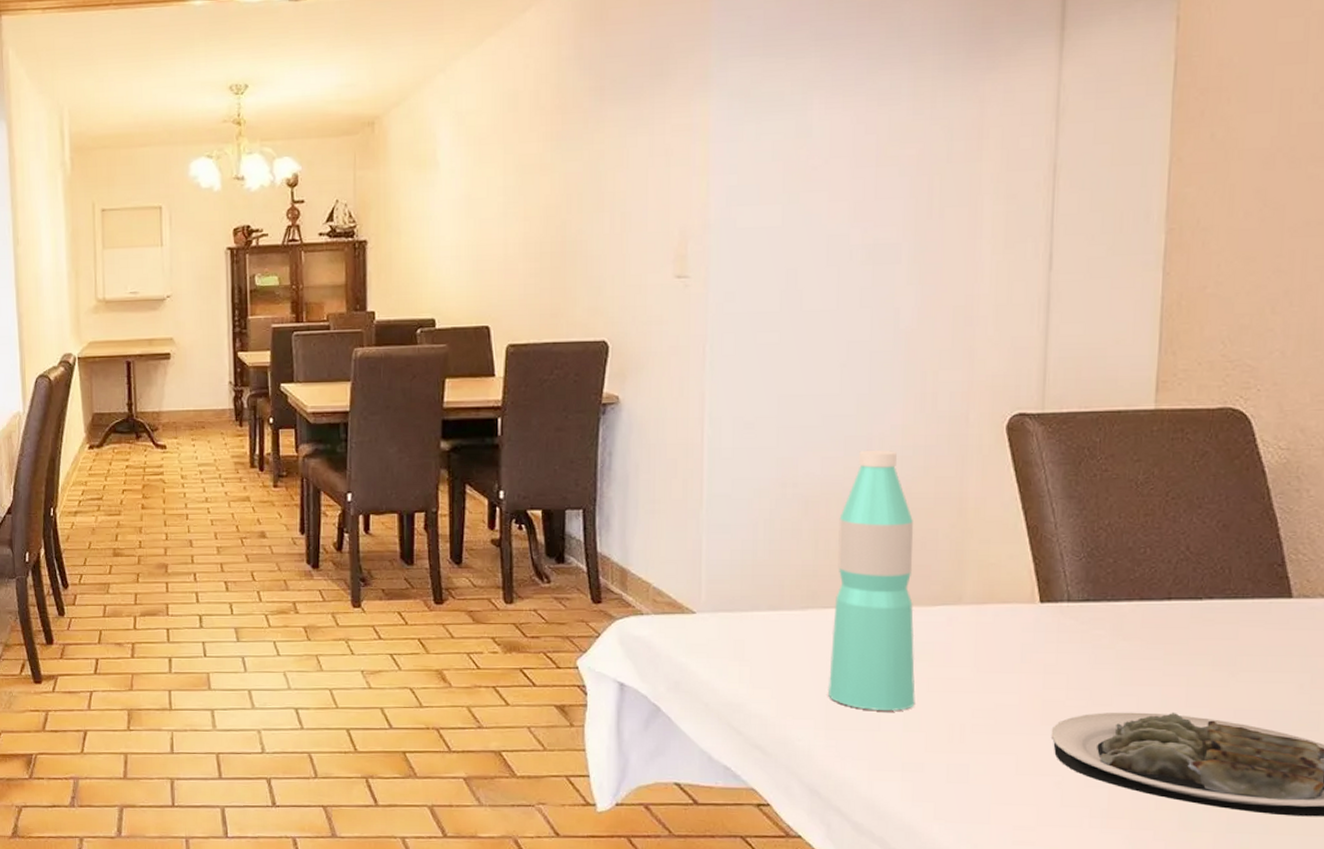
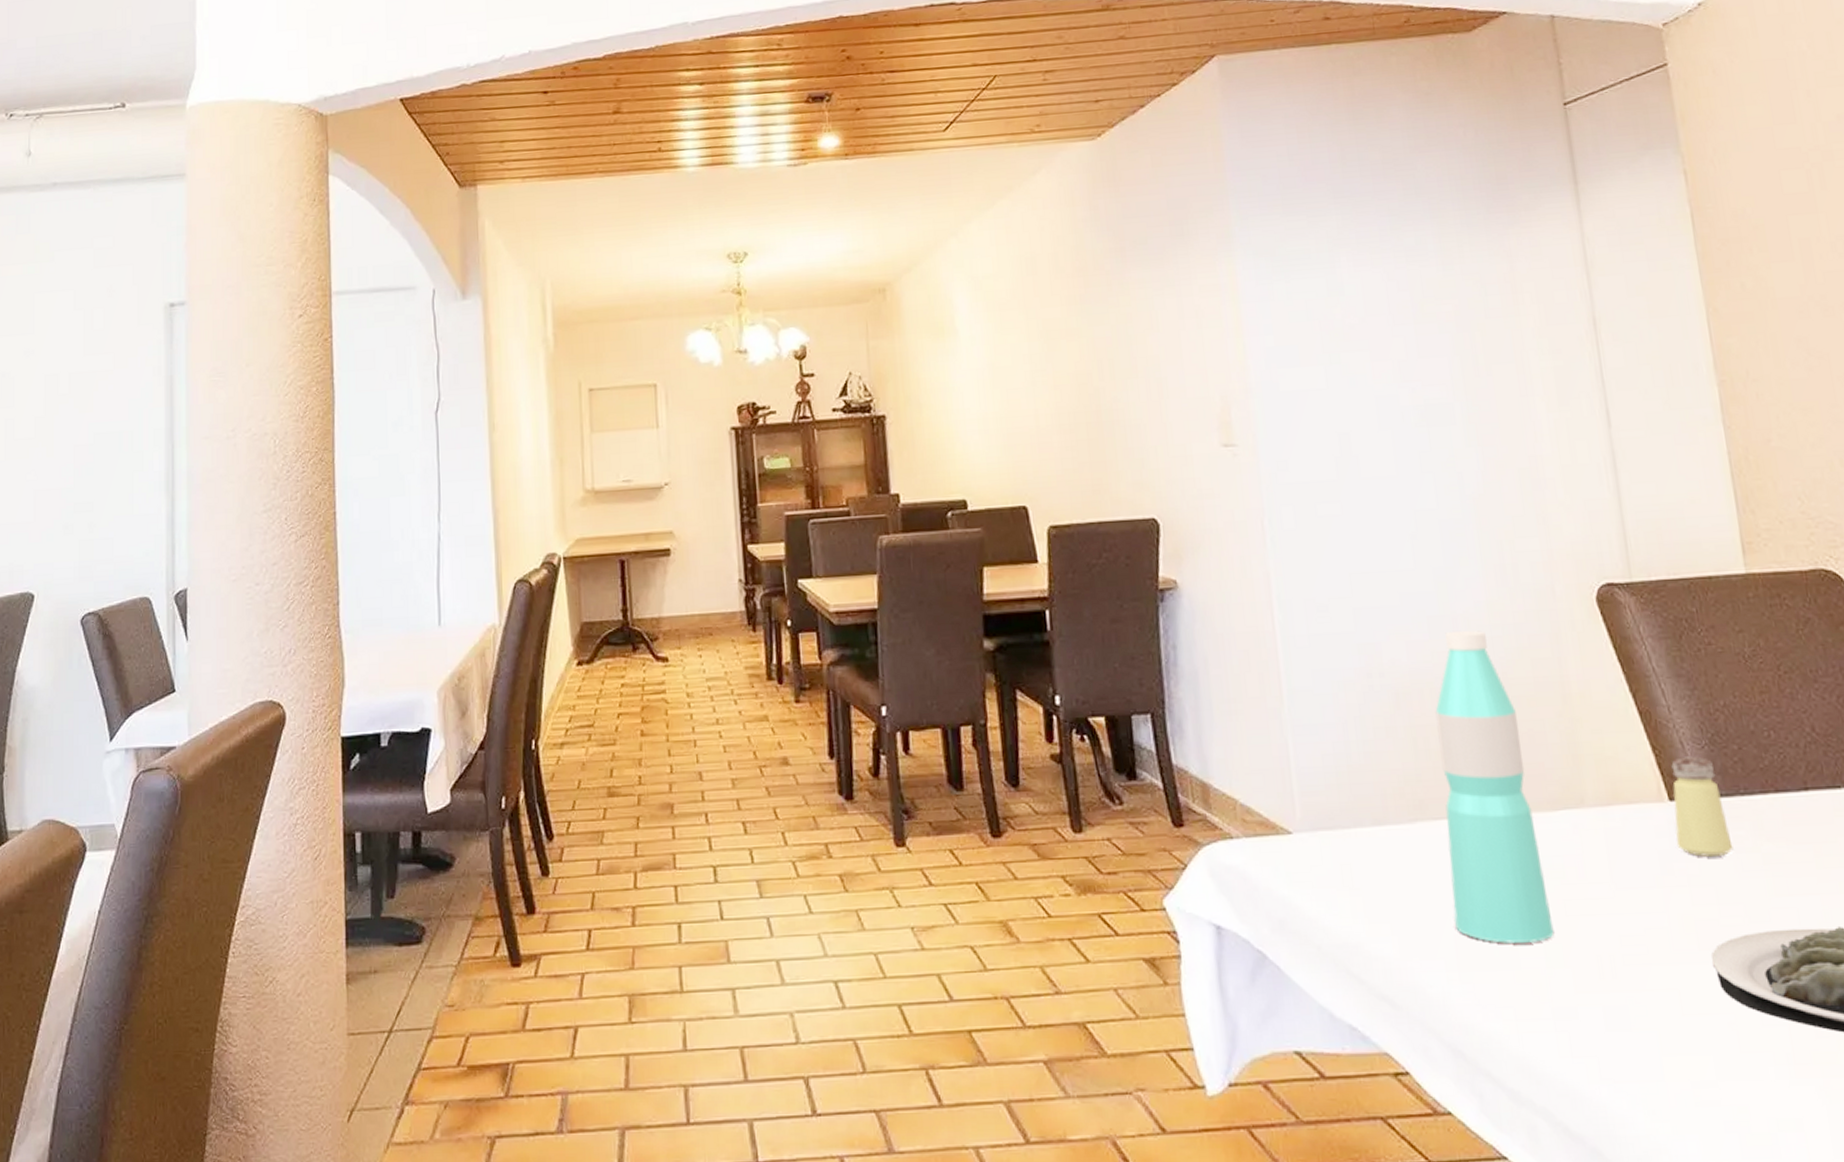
saltshaker: none [1039,566,1091,650] -> present [1671,756,1734,857]

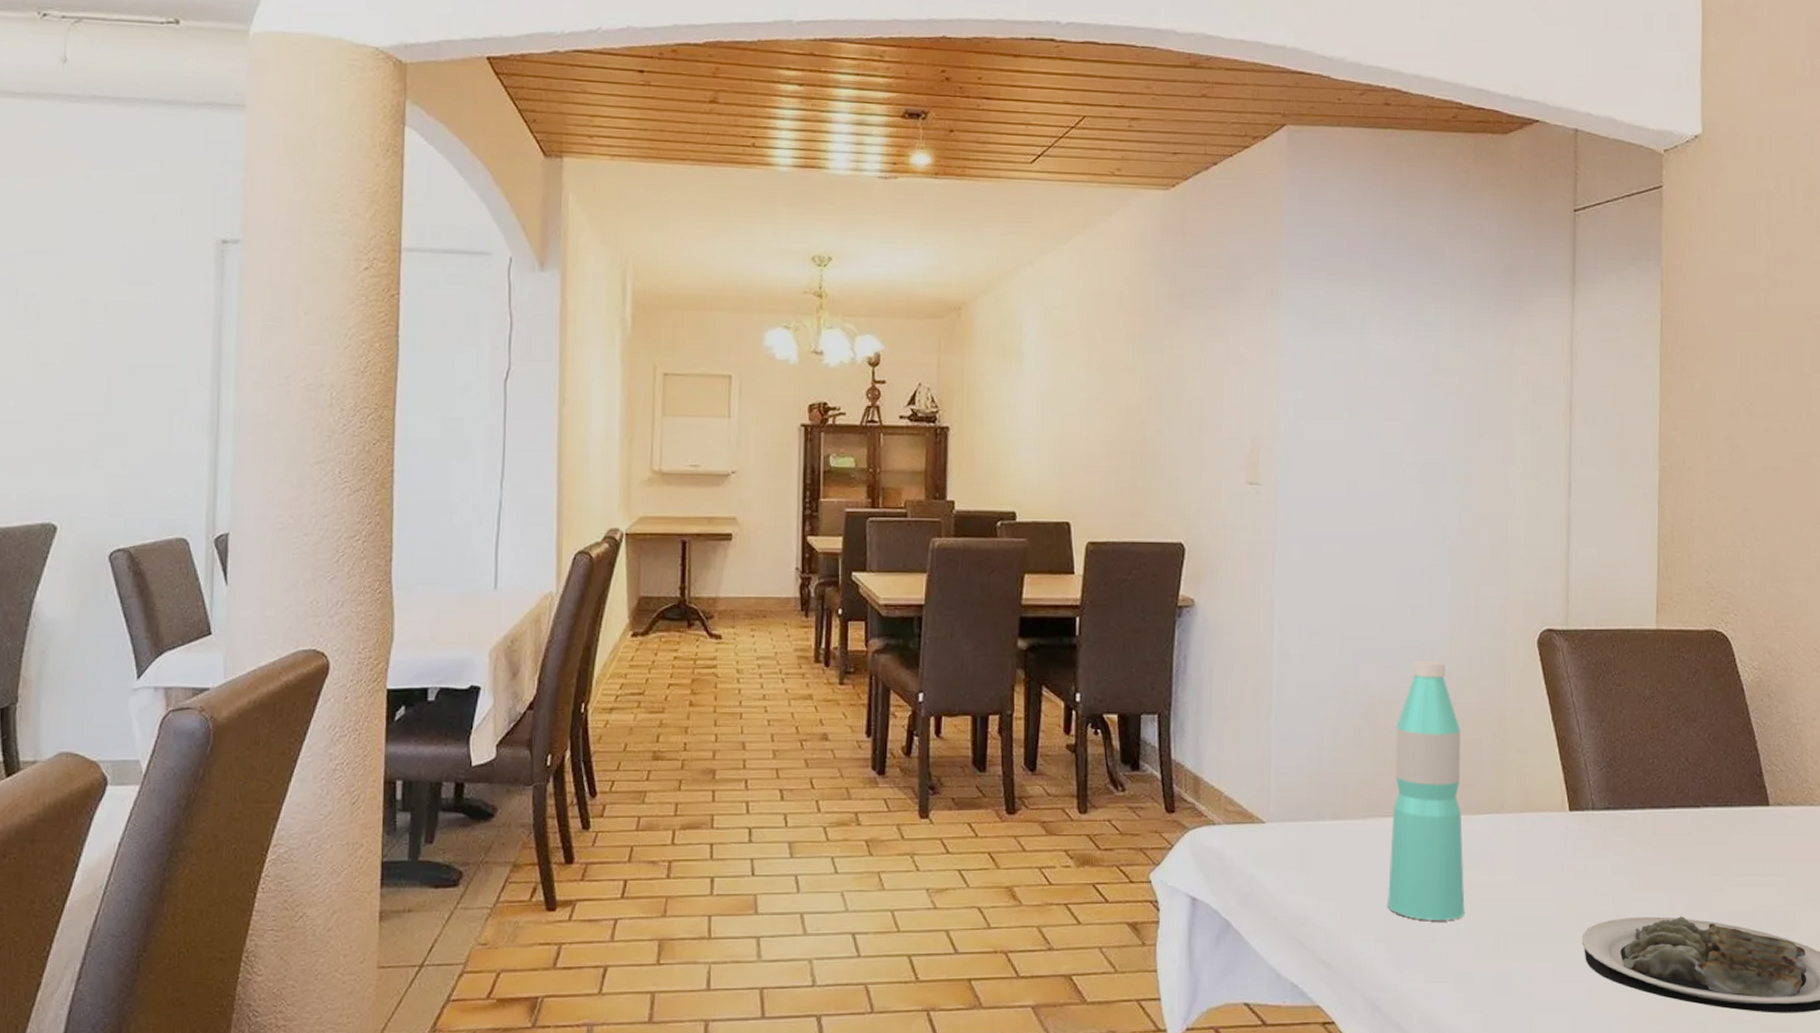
saltshaker: present [1671,756,1734,857] -> none [1569,776,1612,857]

